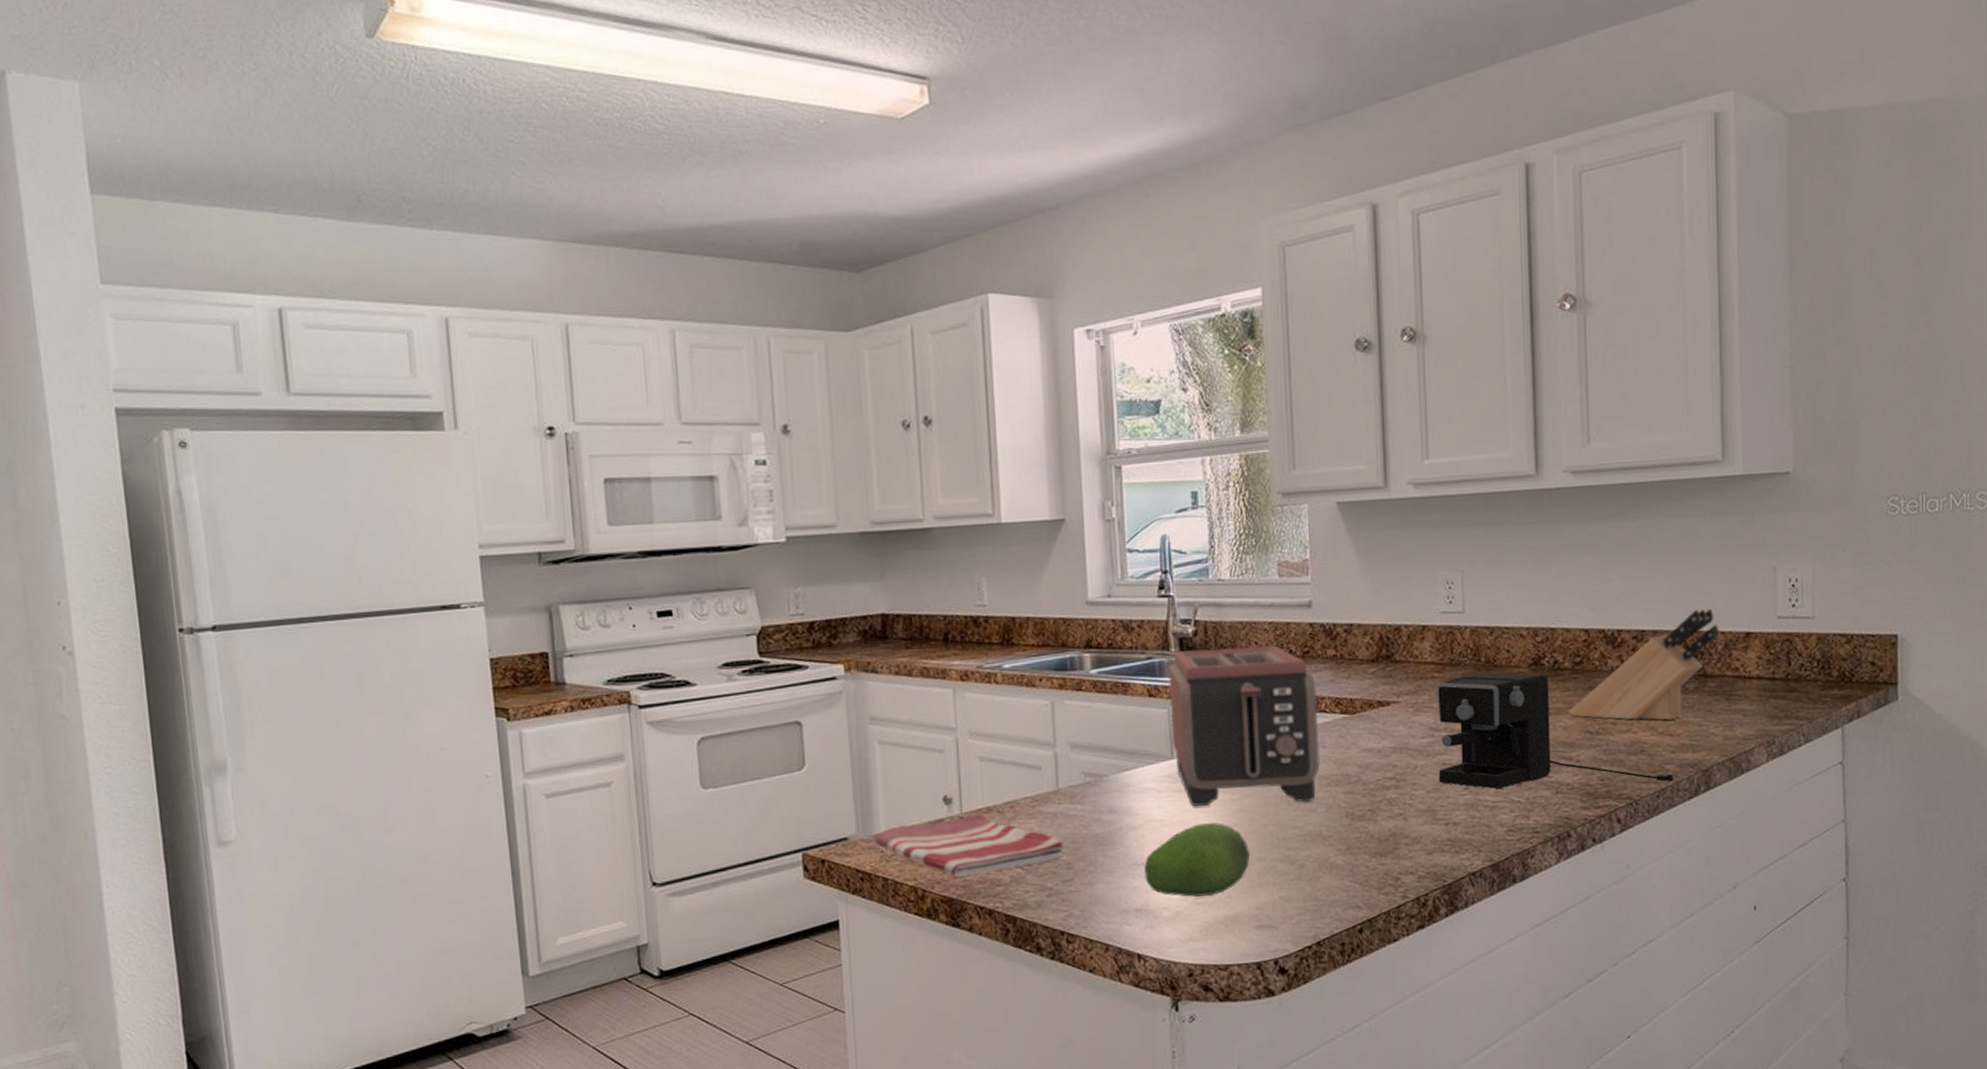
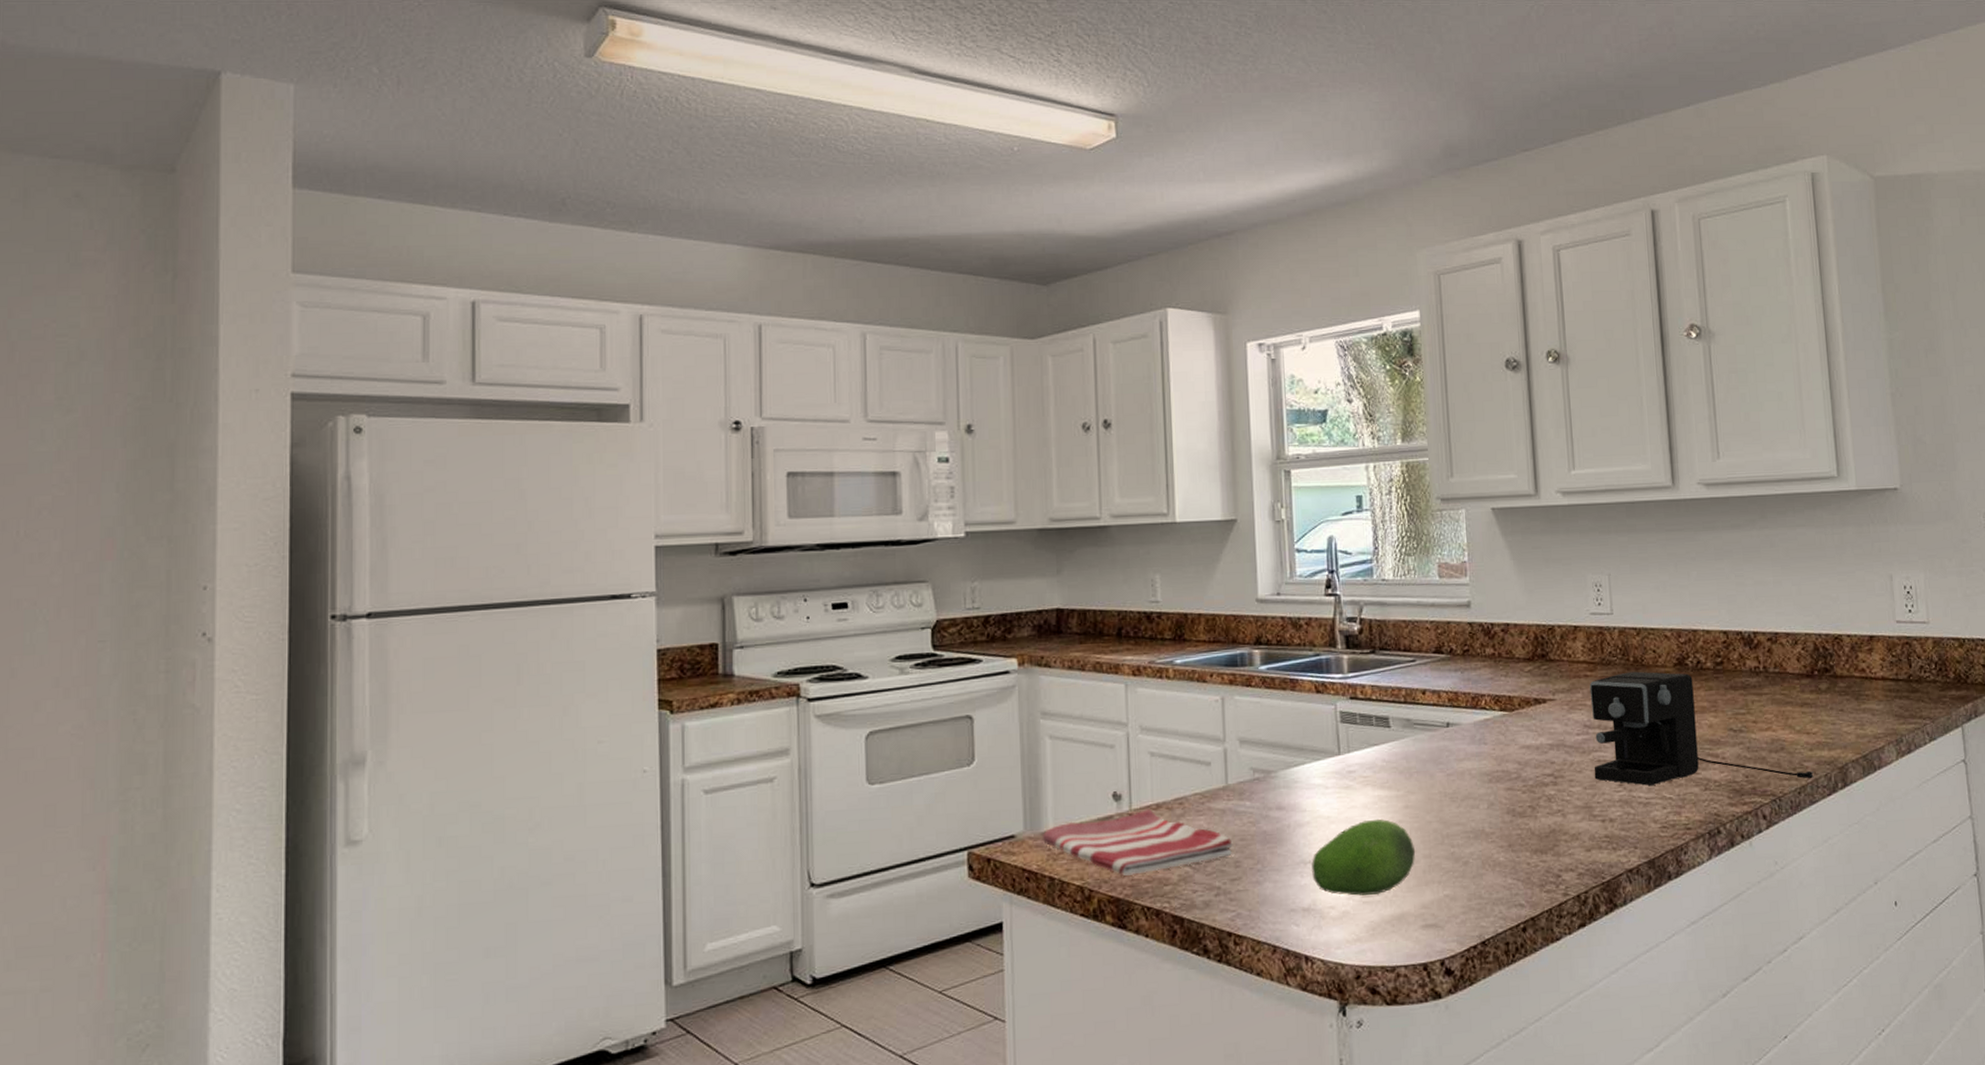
toaster: present [1168,646,1320,806] -> none [1335,644,1481,803]
knife block: present [1569,608,1720,721] -> none [1713,612,1846,719]

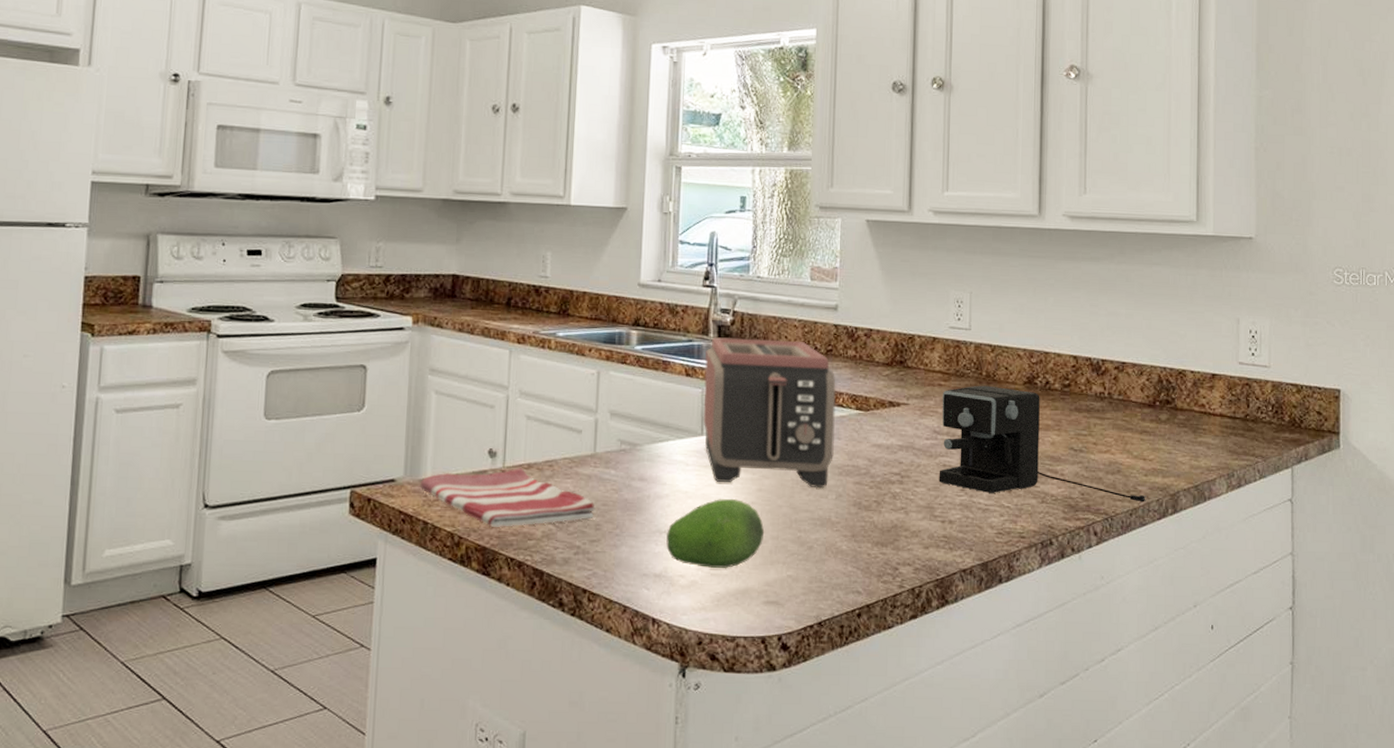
toaster: none [1335,644,1481,803] -> present [703,337,836,489]

